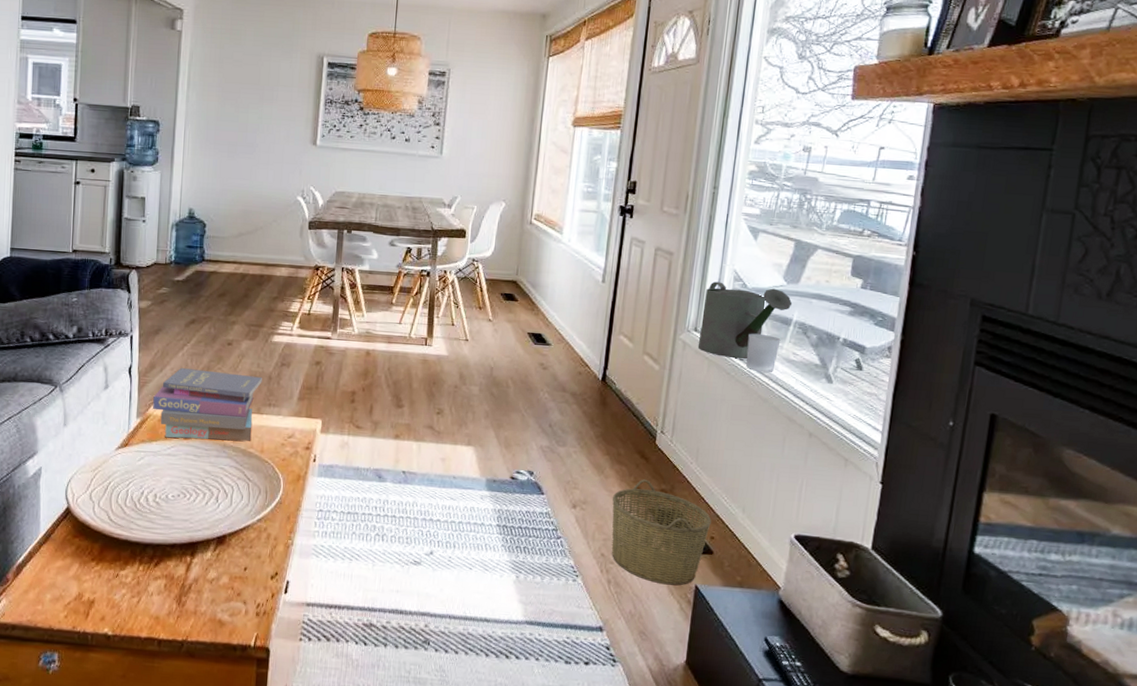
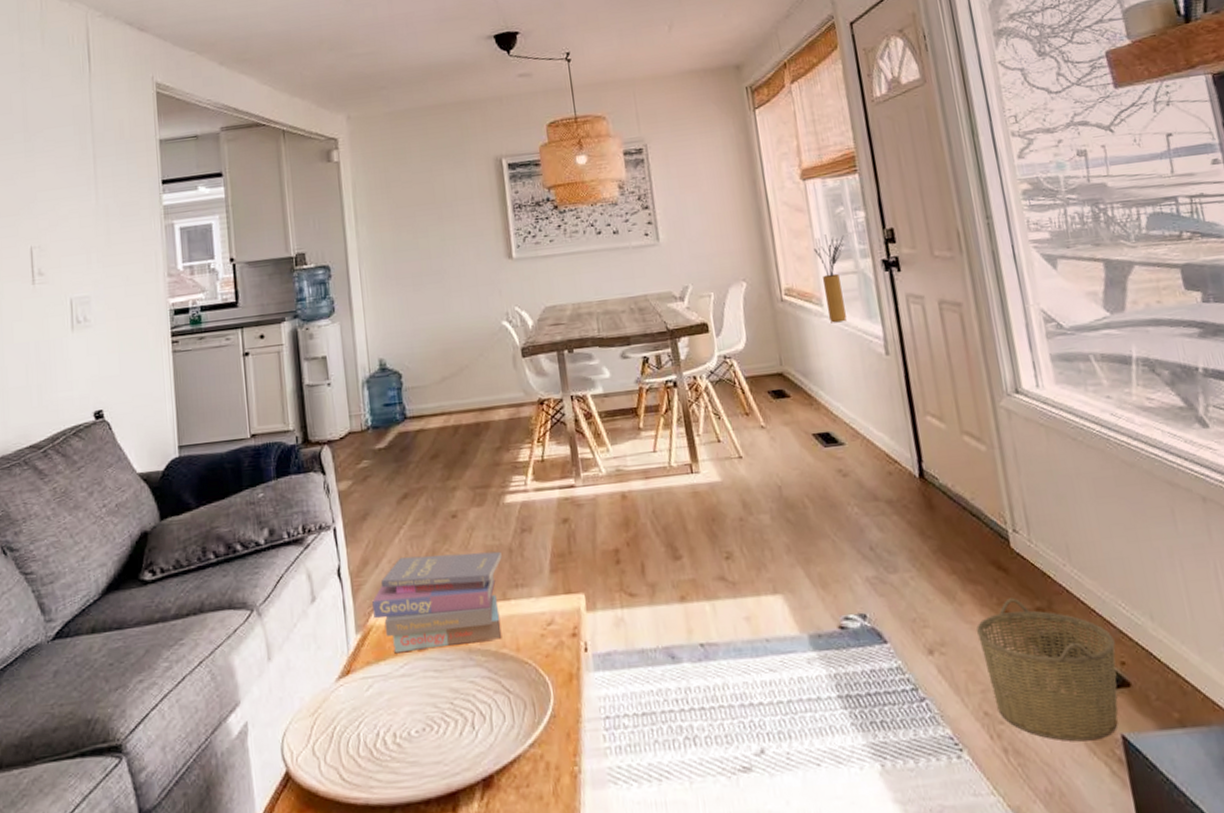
vase: none [564,176,595,250] -> present [814,234,847,323]
watering can: present [697,281,793,360] -> none [1014,322,1126,420]
candle holder: present [746,333,781,373] -> none [1084,381,1130,431]

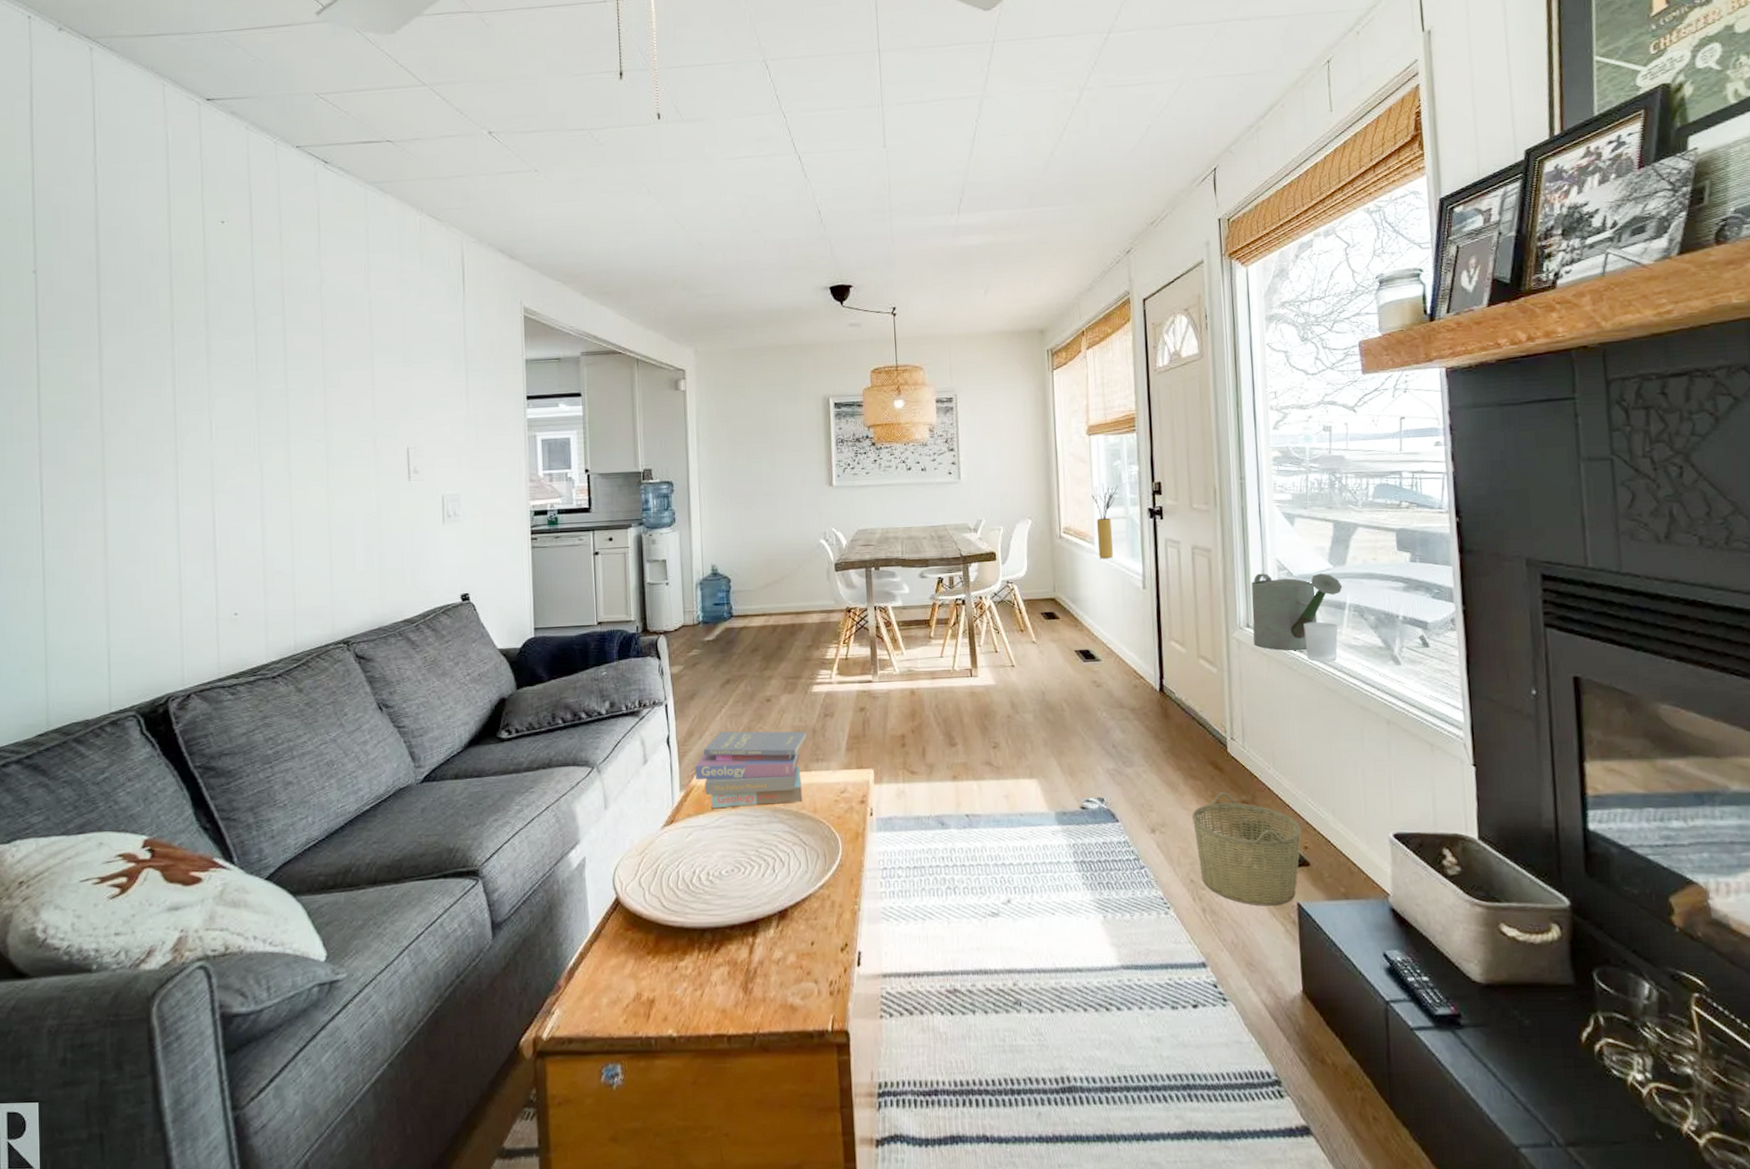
watering can: none [1014,322,1126,420] -> present [1251,573,1343,652]
candle holder: none [1084,381,1130,431] -> present [1304,621,1338,663]

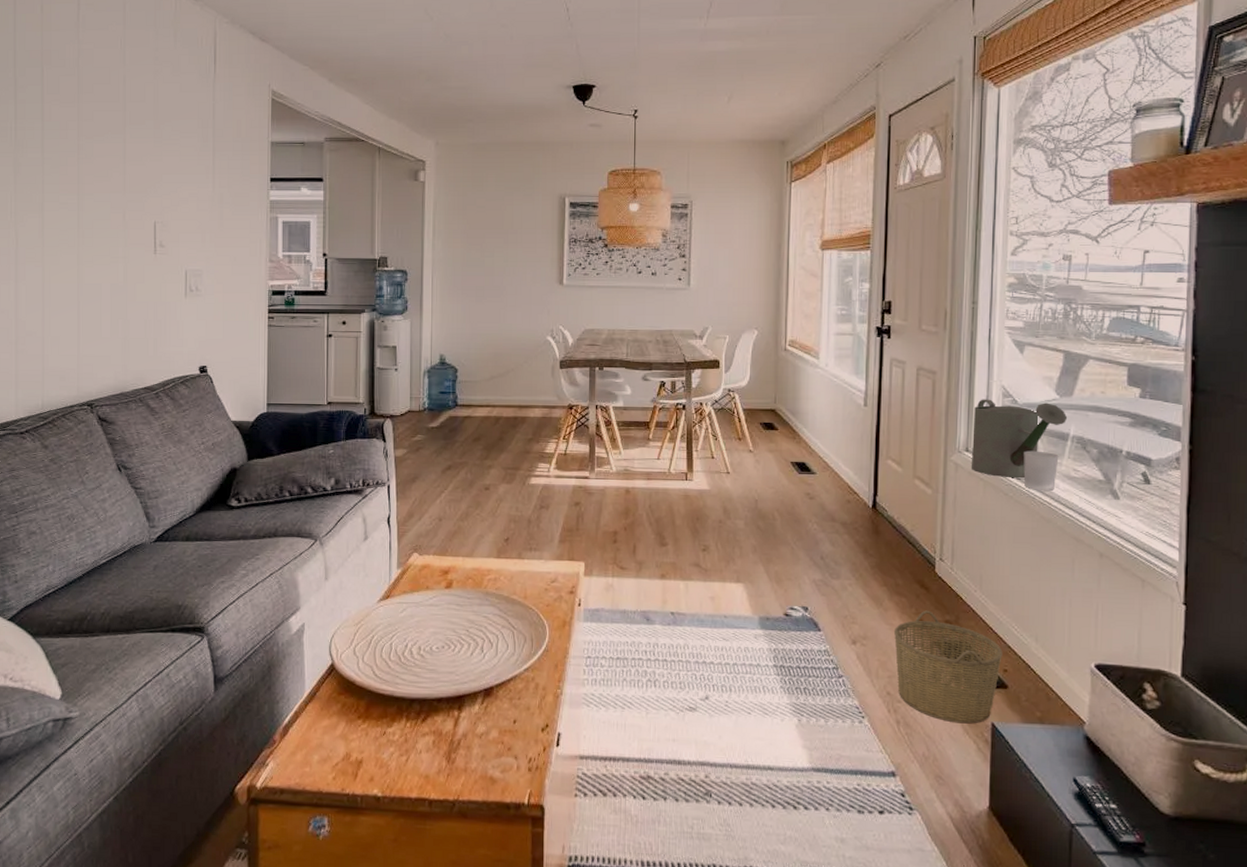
books: present [695,731,807,809] -> none [413,516,522,588]
vase: present [1092,483,1119,559] -> none [820,299,848,374]

